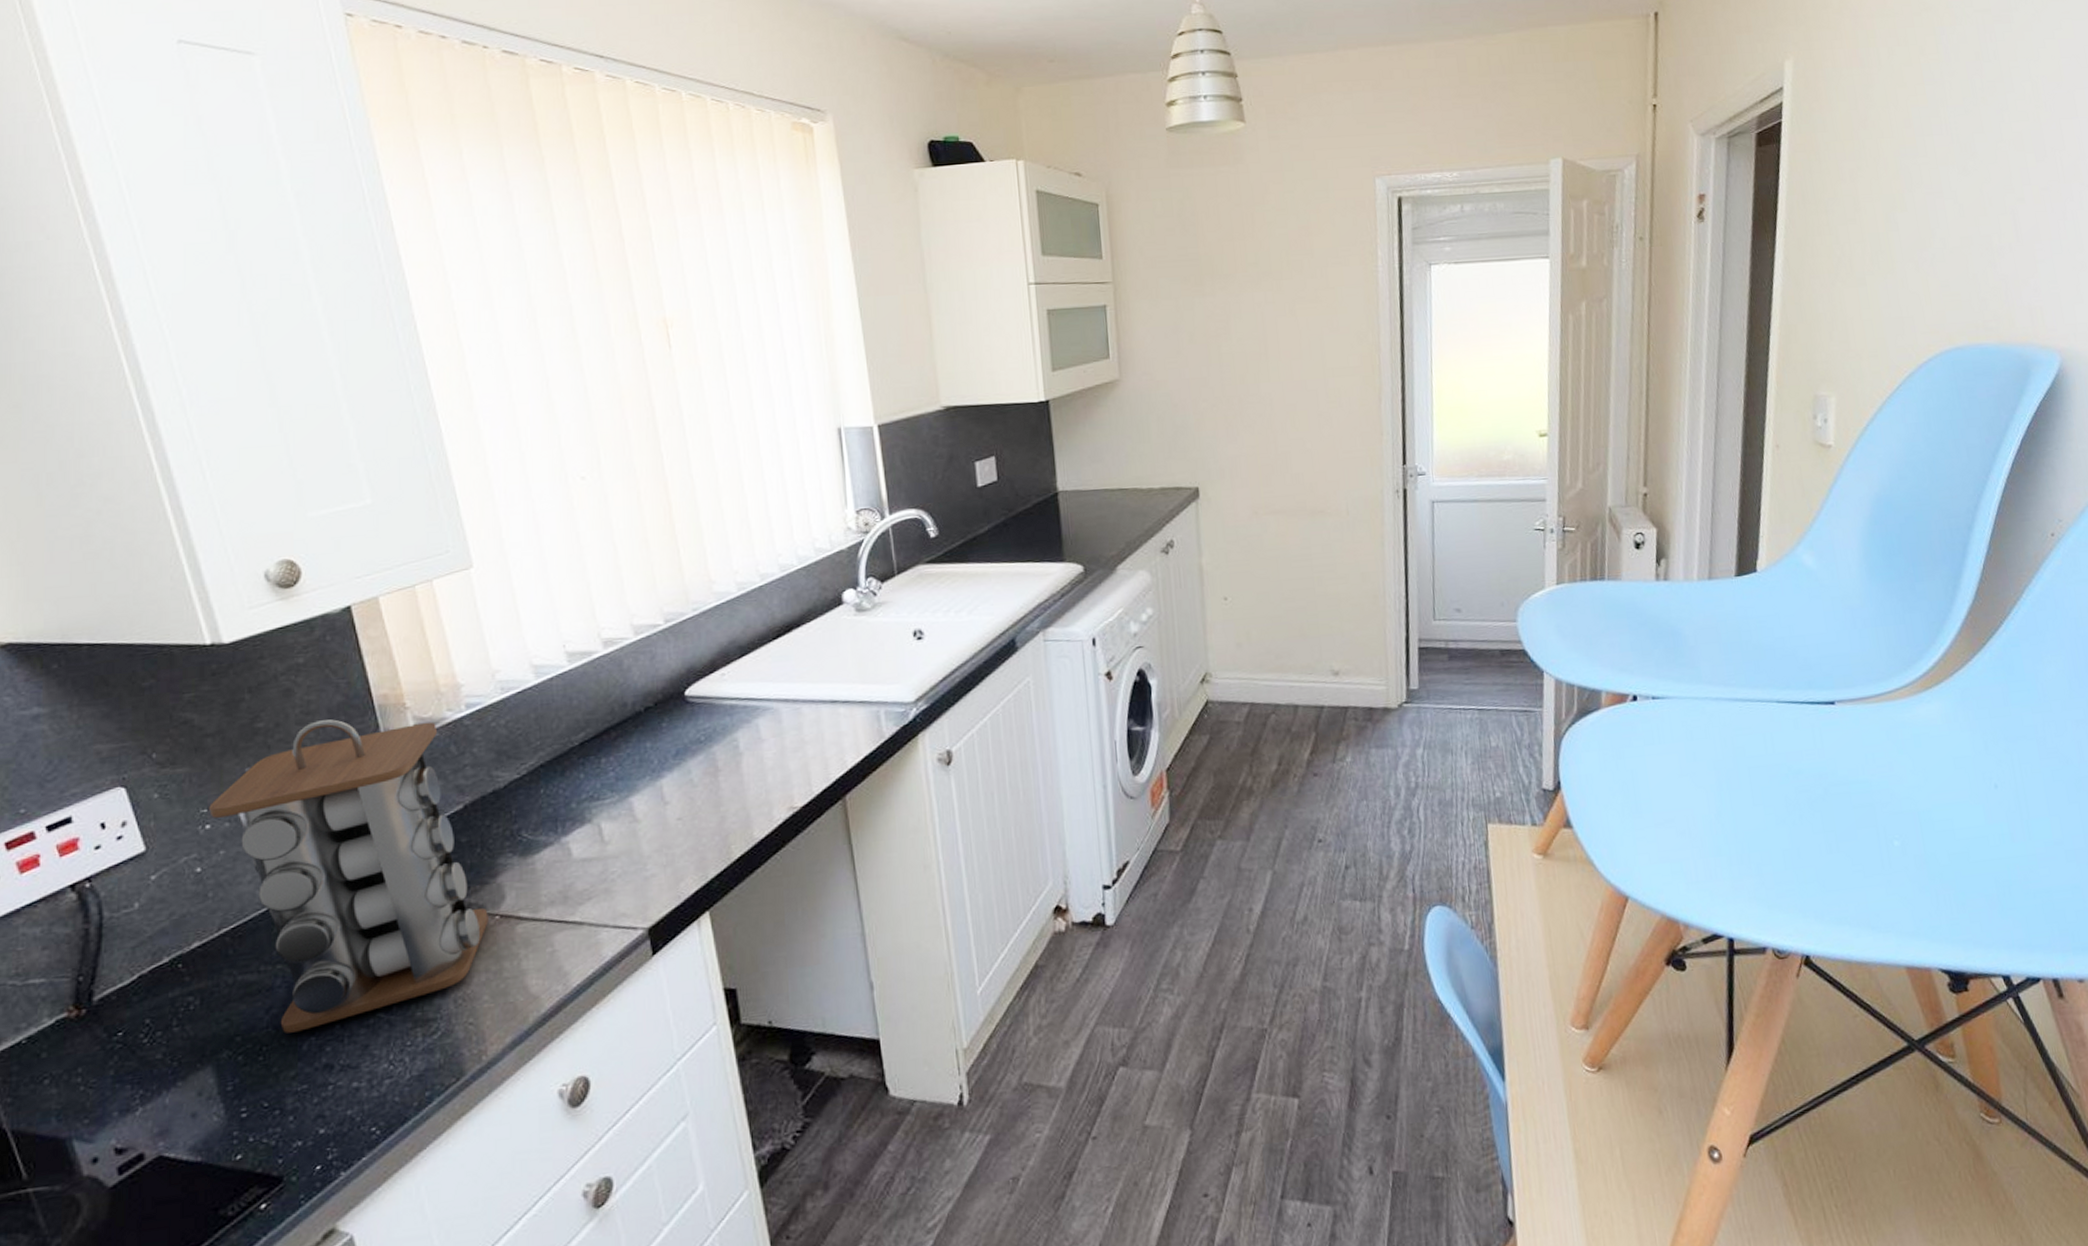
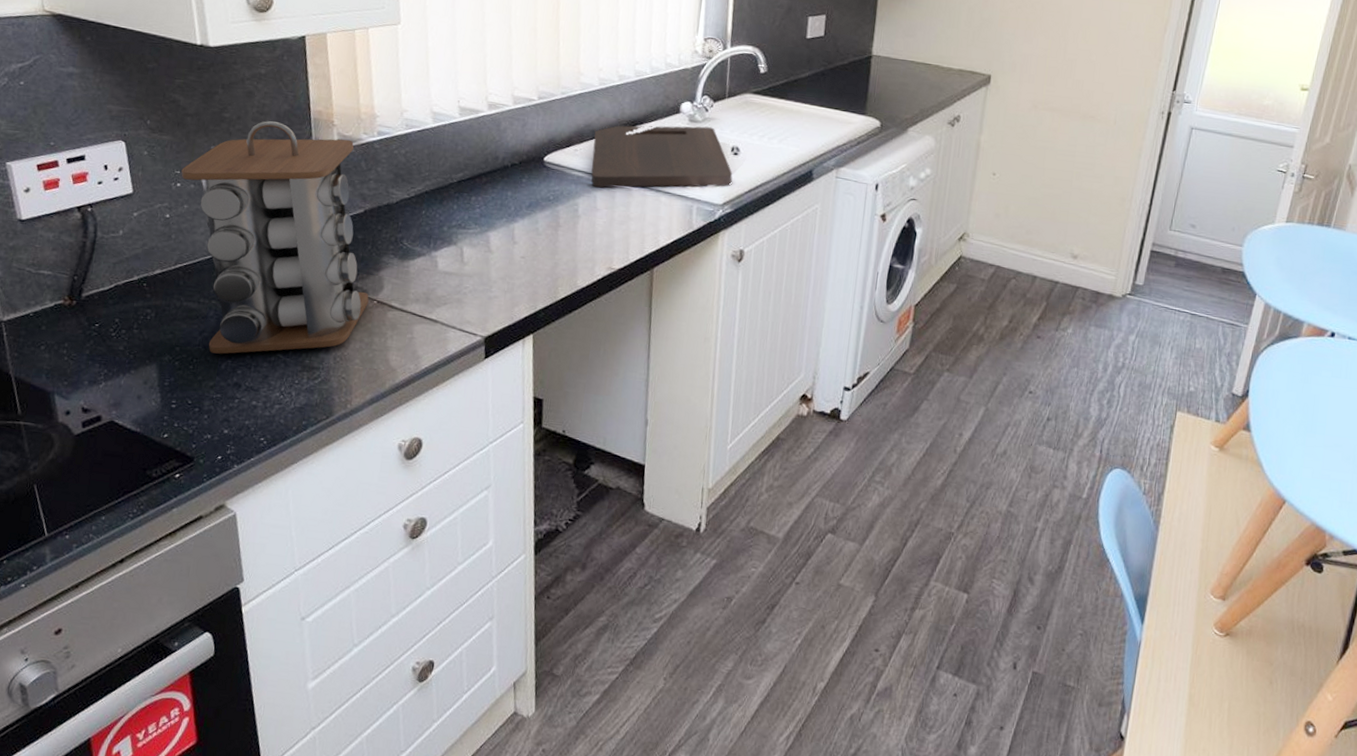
cutting board: none [742,613,922,713] -> present [591,125,733,188]

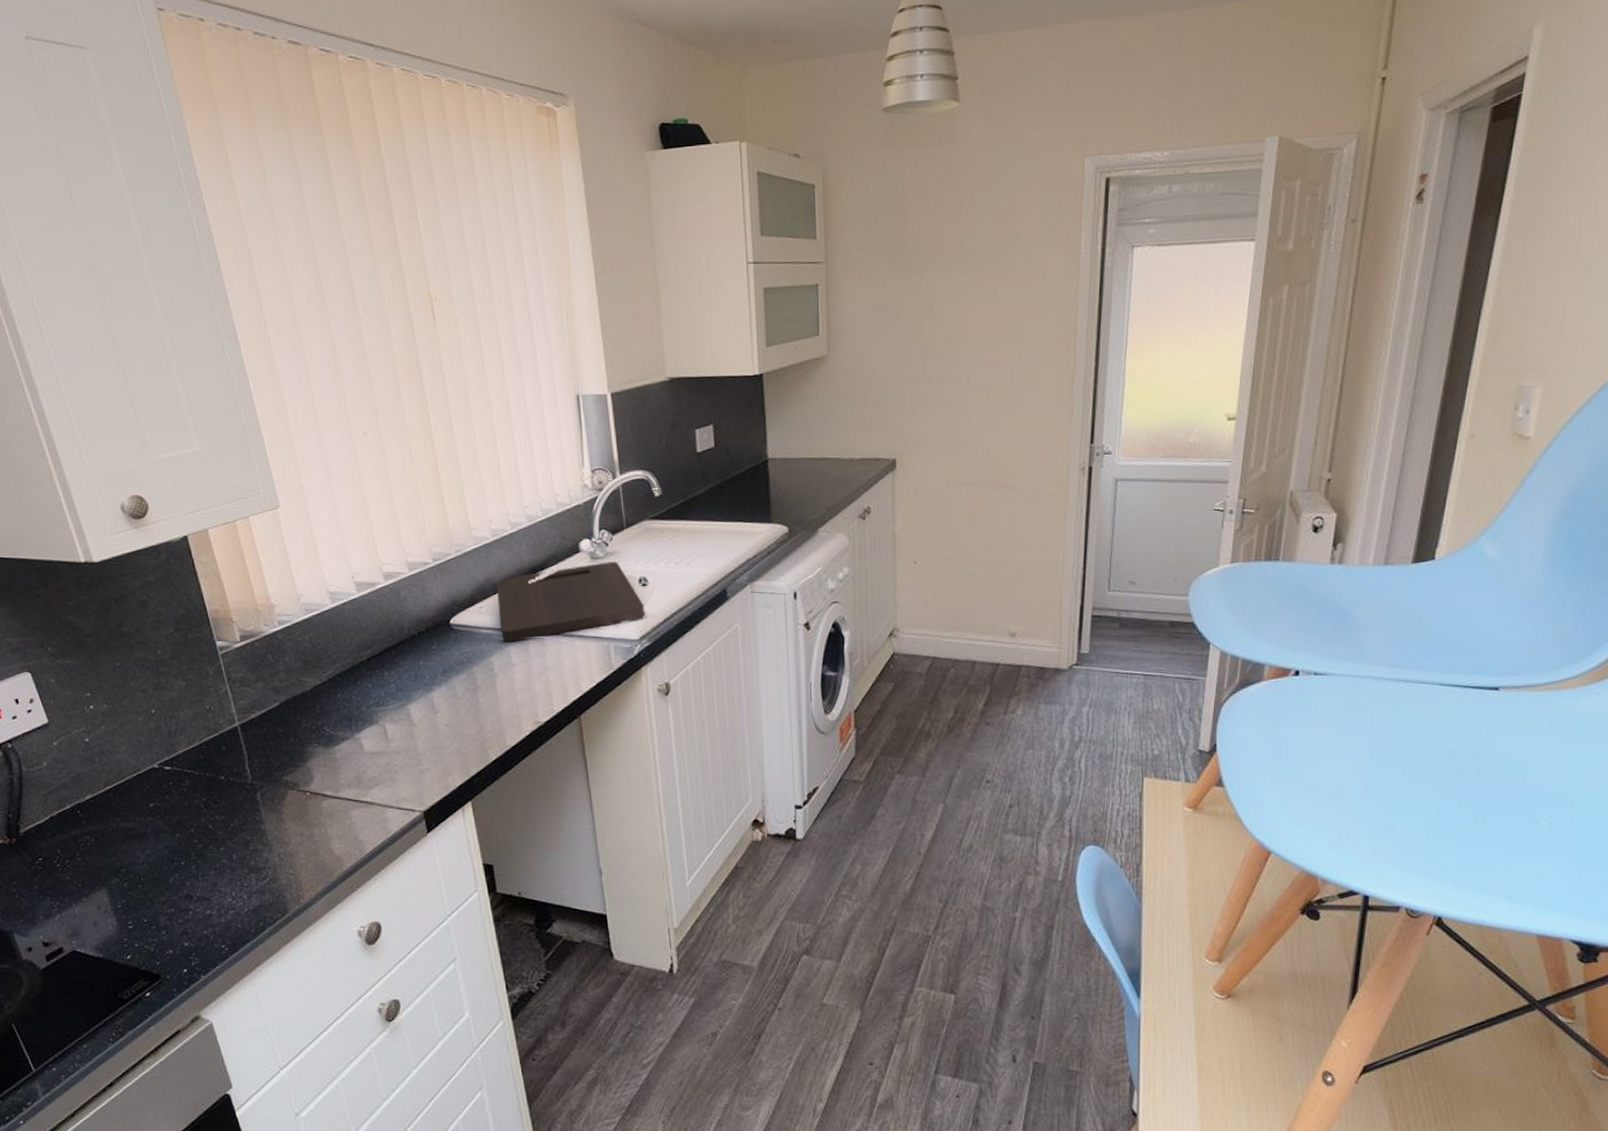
spice rack: present [181,121,369,354] -> none [91,628,302,869]

